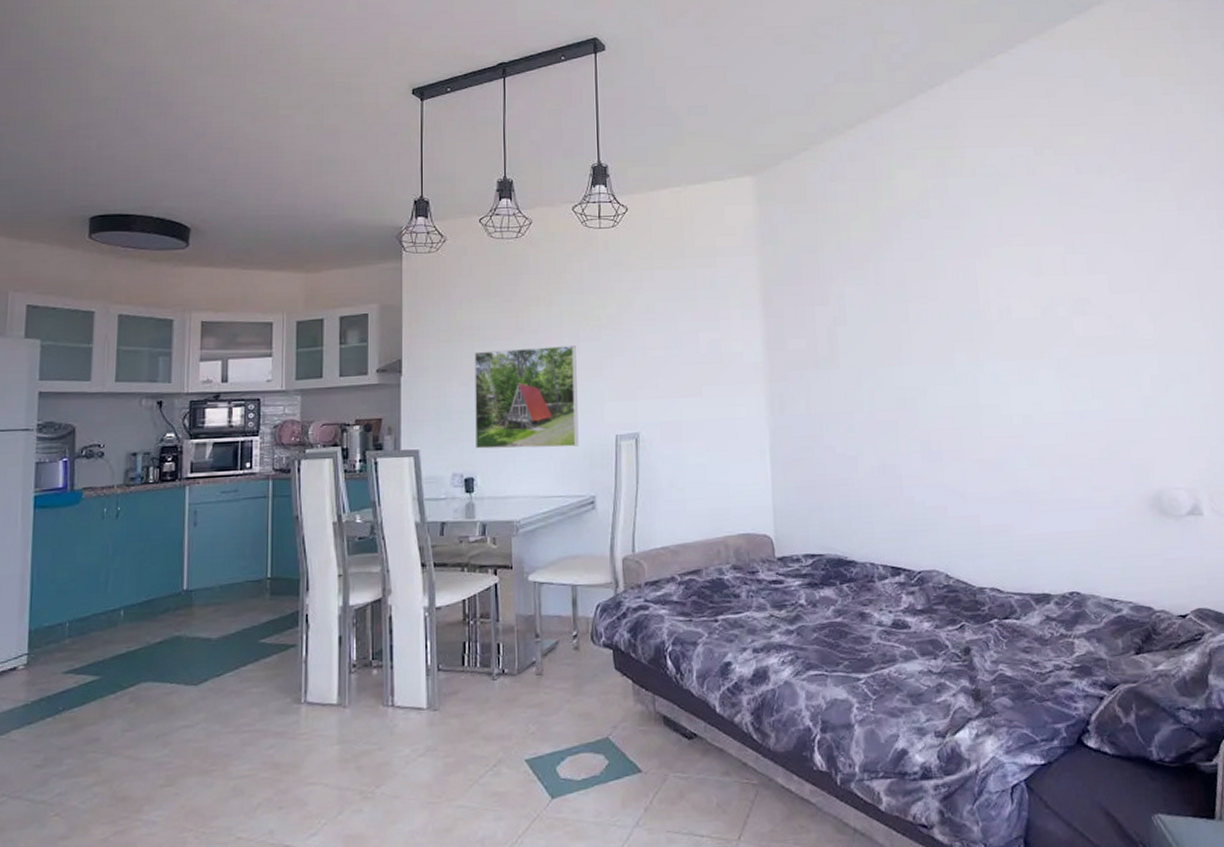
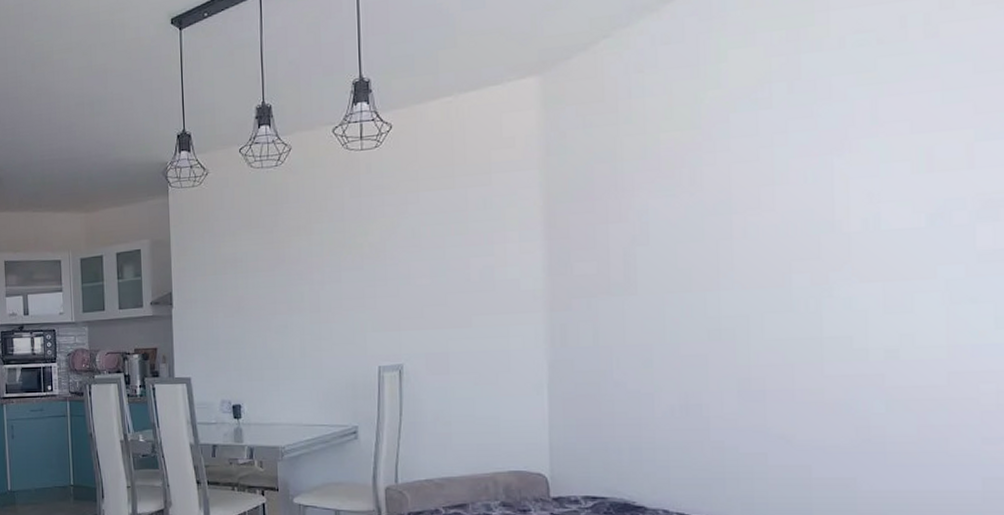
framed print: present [474,344,579,449] -> none [238,274,341,378]

